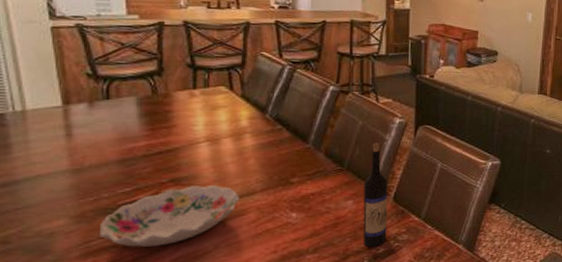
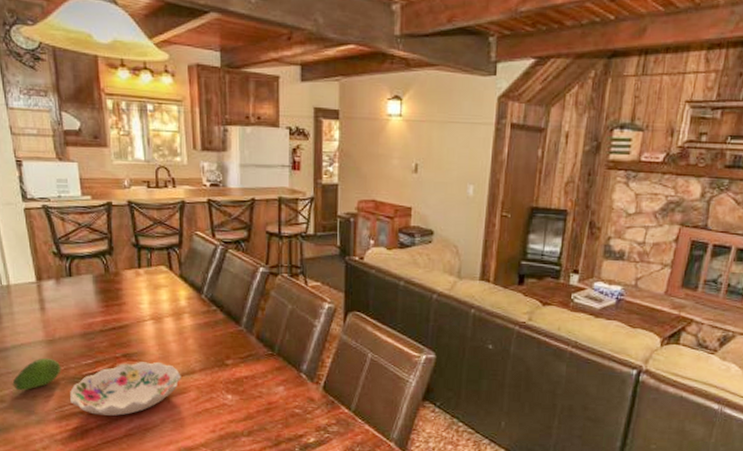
fruit: none [21,189,90,229] -> present [12,357,61,391]
wine bottle: present [363,143,388,247] -> none [294,328,318,436]

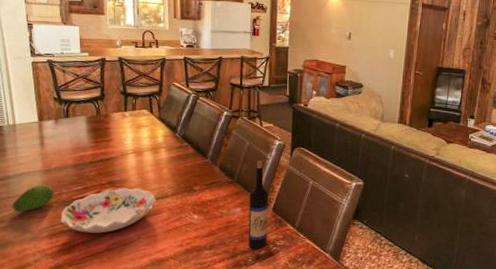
wine bottle: none [294,328,318,436] -> present [248,161,269,249]

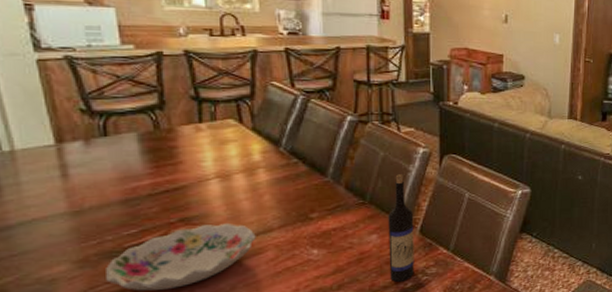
fruit: present [12,184,55,213] -> none [18,232,93,276]

